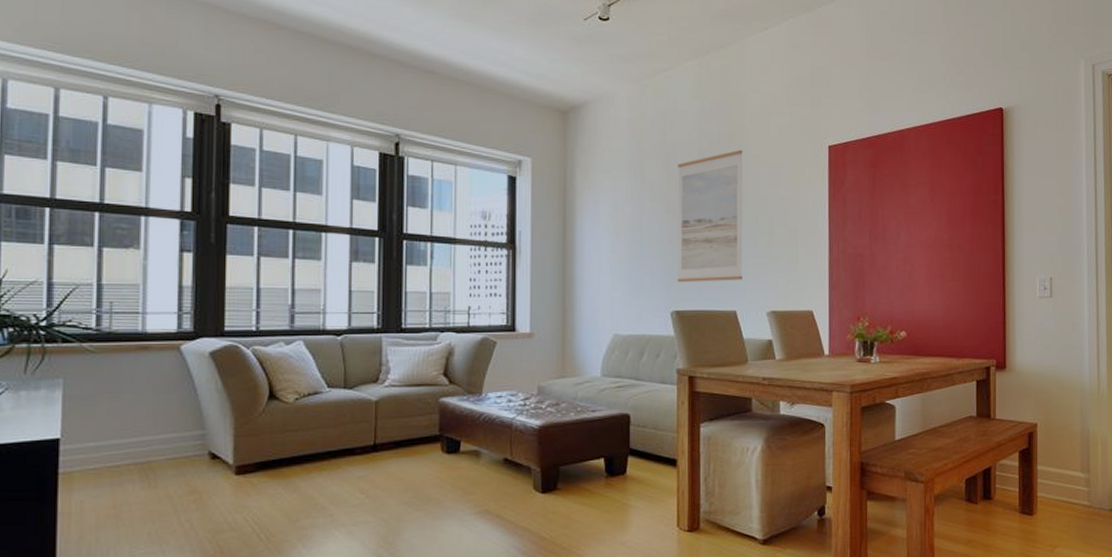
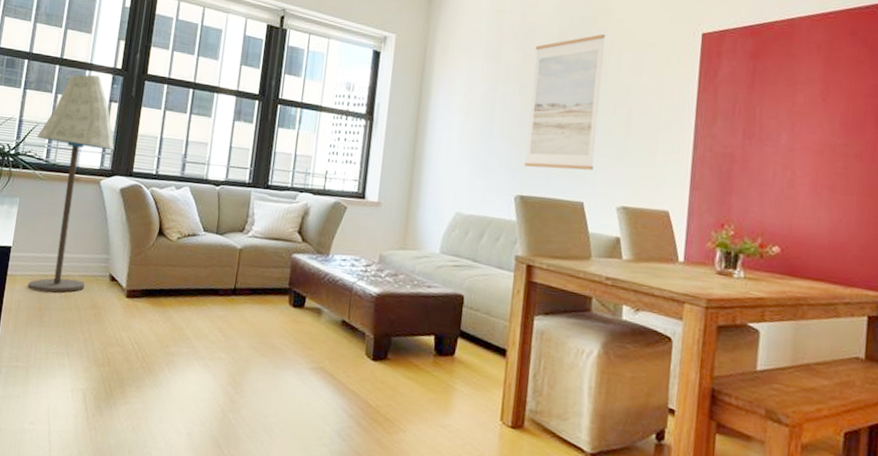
floor lamp: none [78,221,195,486] -> present [27,74,115,293]

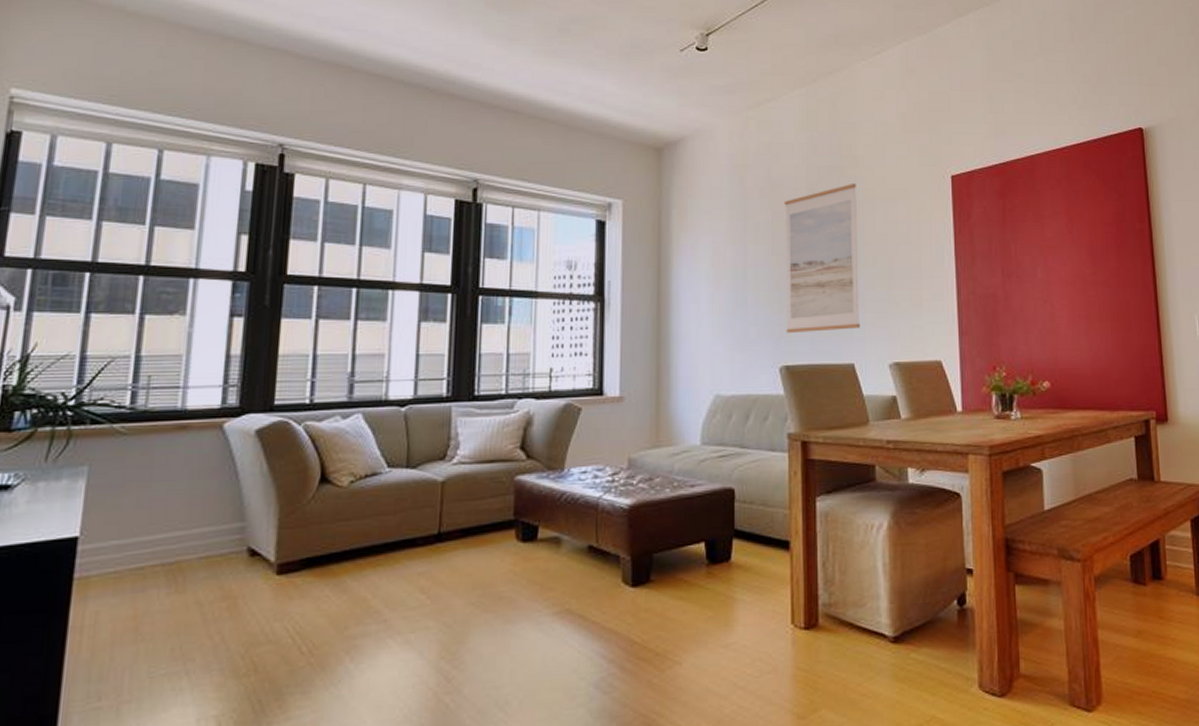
floor lamp: present [27,74,115,293] -> none [110,283,243,593]

